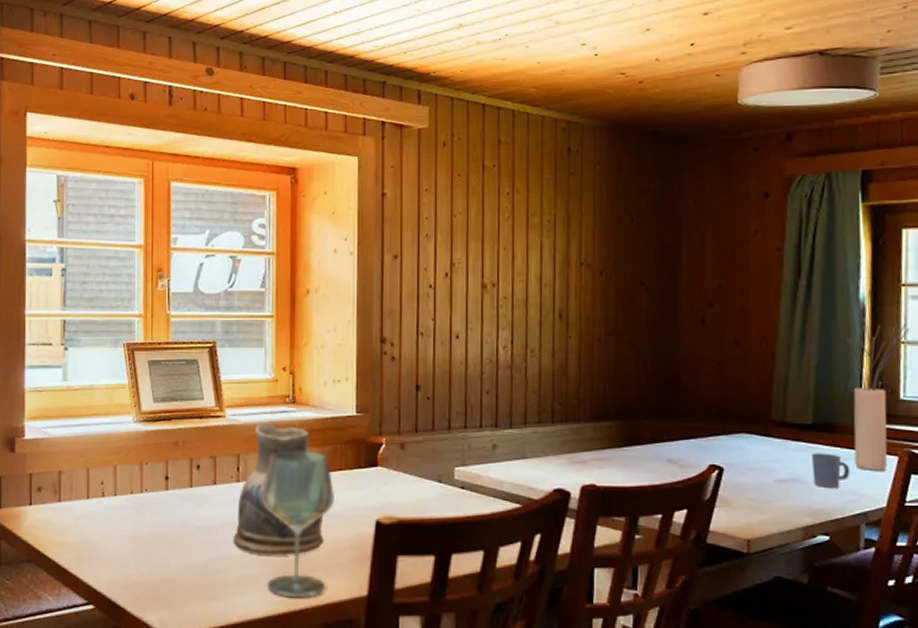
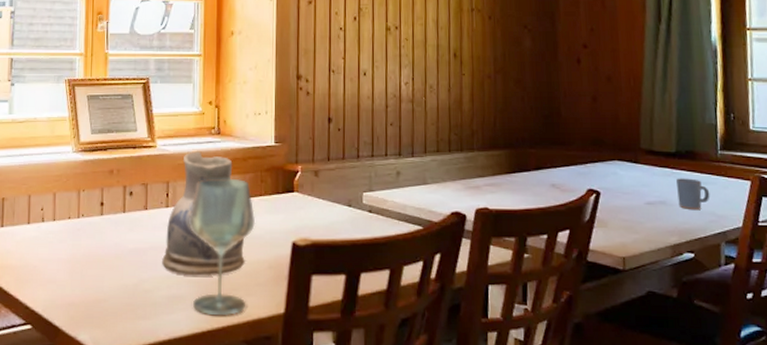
vase: present [846,317,910,472] -> none [701,57,756,195]

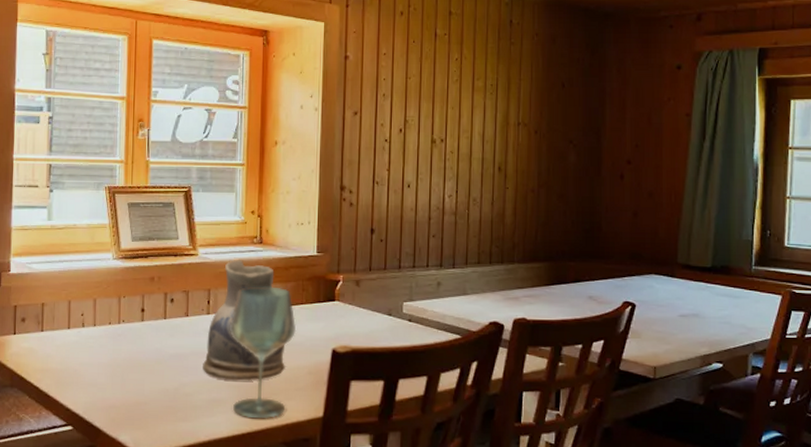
mug: present [676,178,710,209] -> none [710,292,742,322]

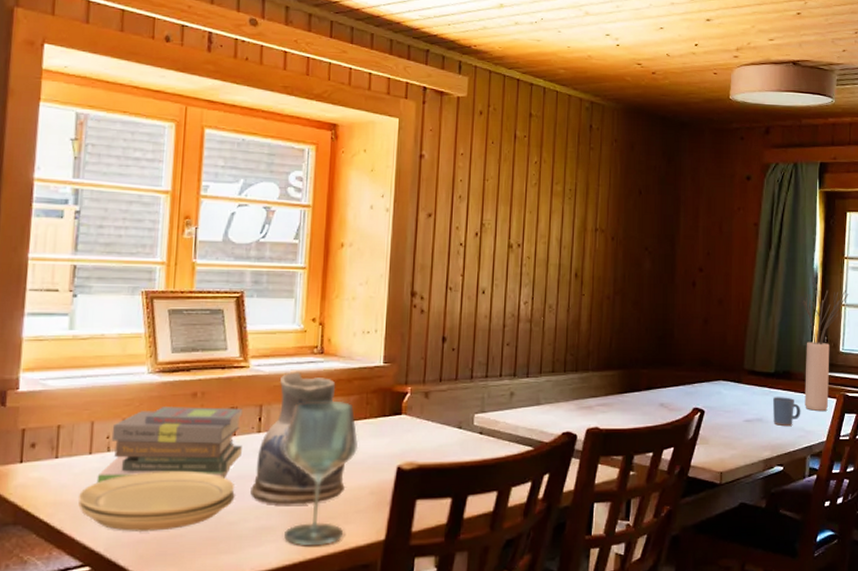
plate: none [60,345,189,398] -> present [78,470,235,531]
books: none [74,289,194,355] -> present [96,407,243,484]
mug: none [710,292,742,322] -> present [773,397,801,426]
vase: none [741,175,795,309] -> present [802,283,849,412]

